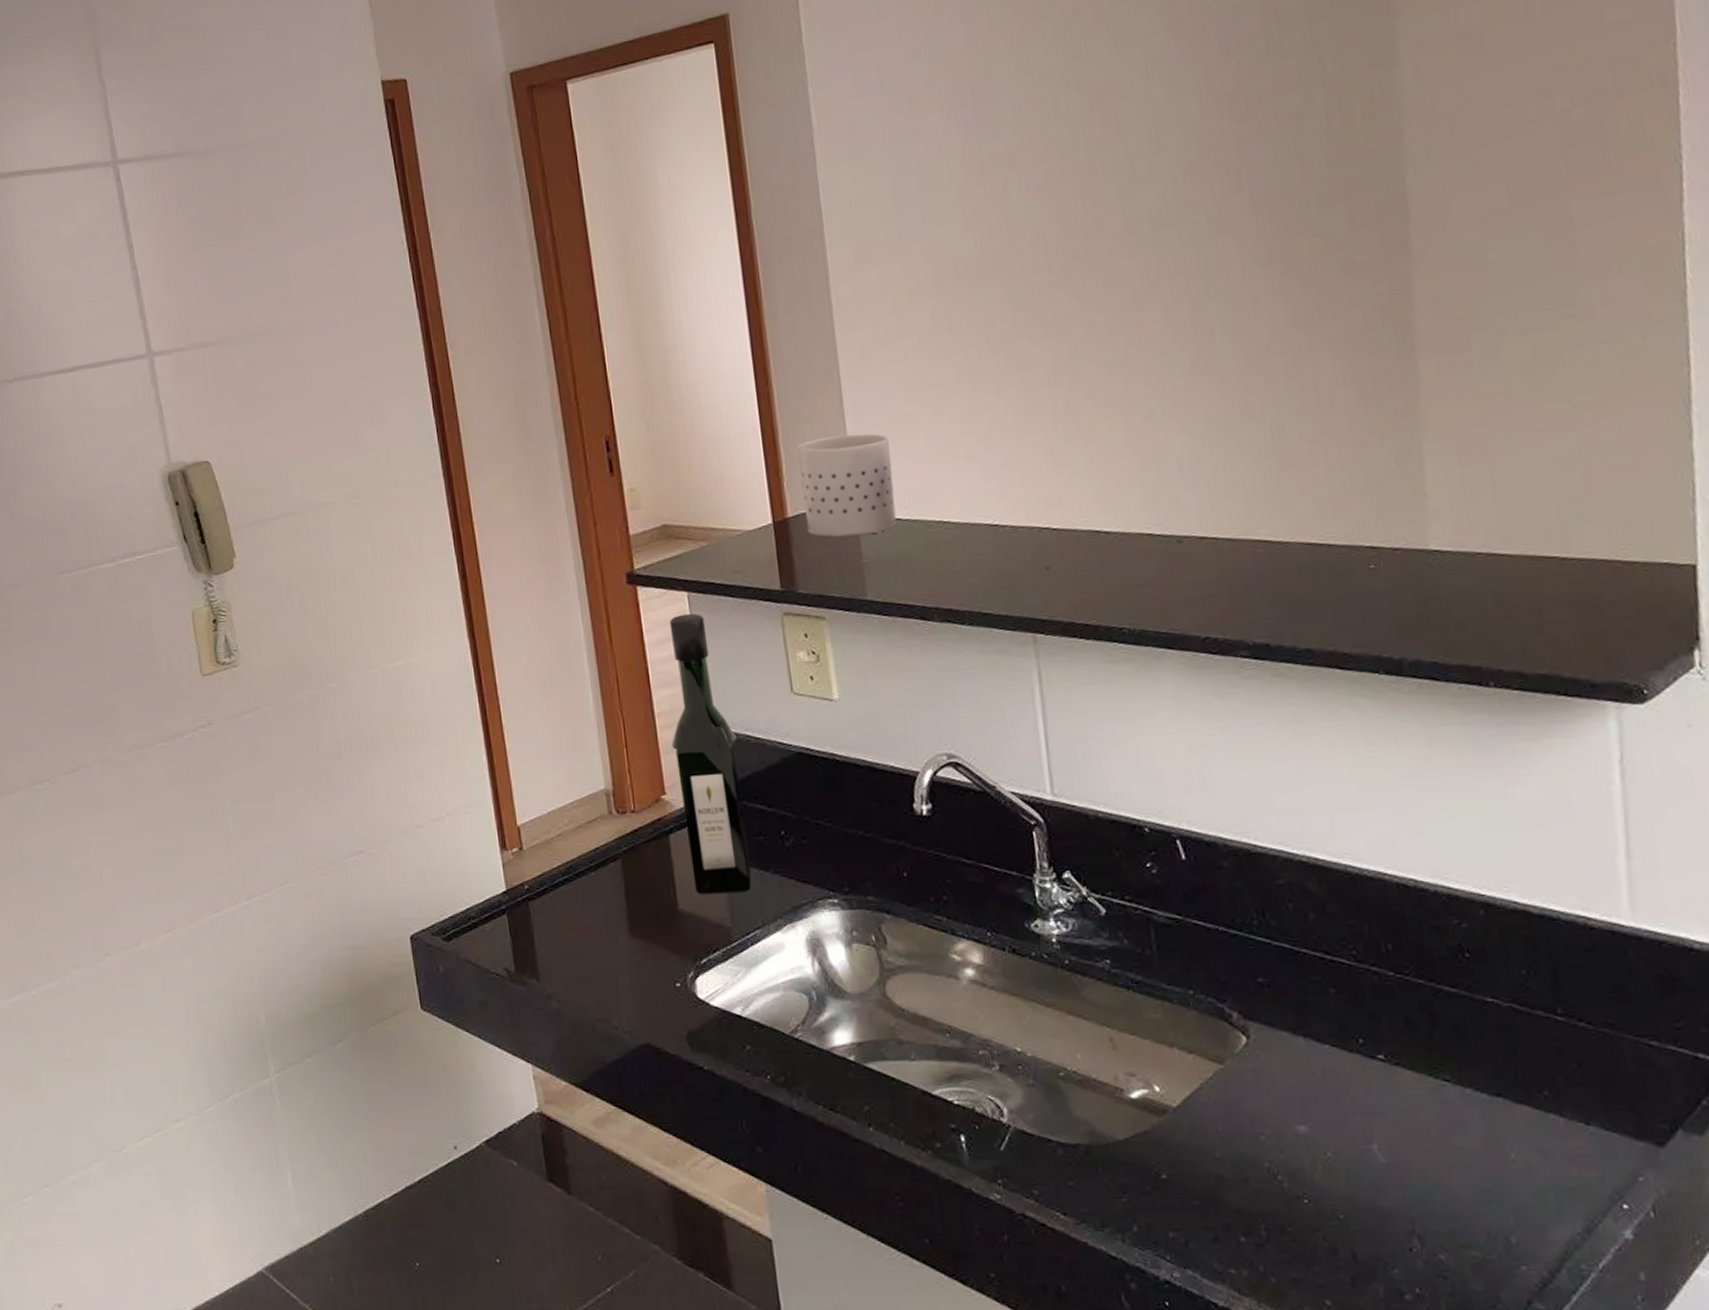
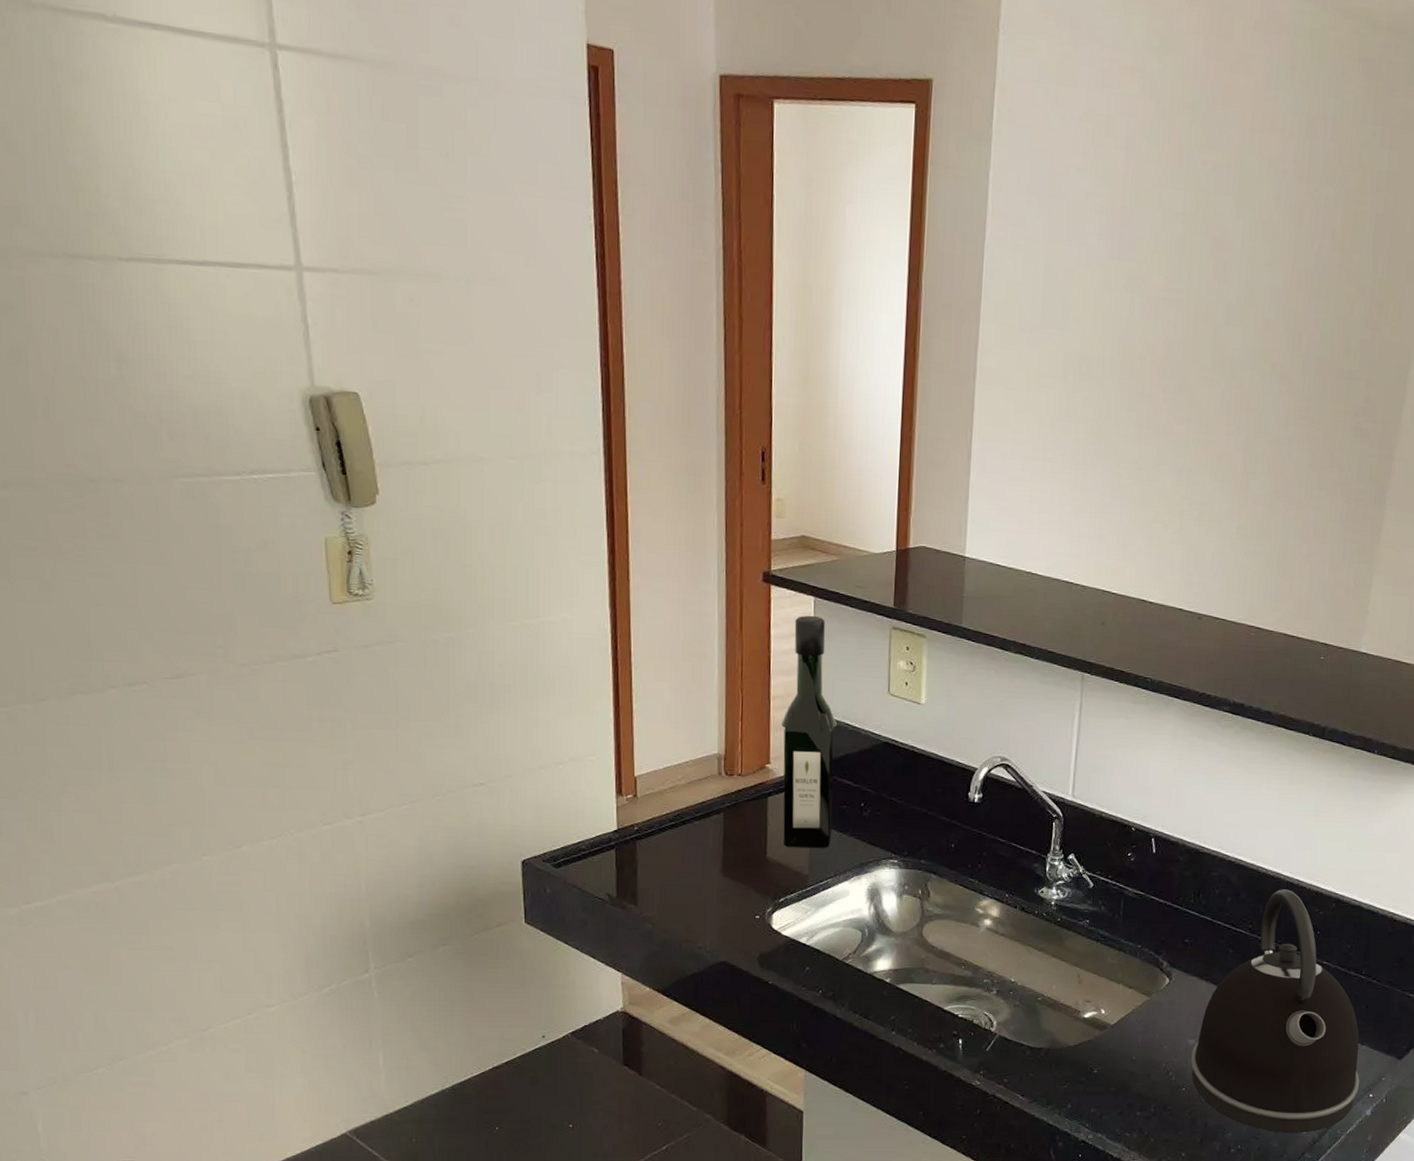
mug: present [797,433,897,537] -> none [923,485,1002,574]
kettle: none [1305,894,1602,1268] -> present [1191,889,1360,1132]

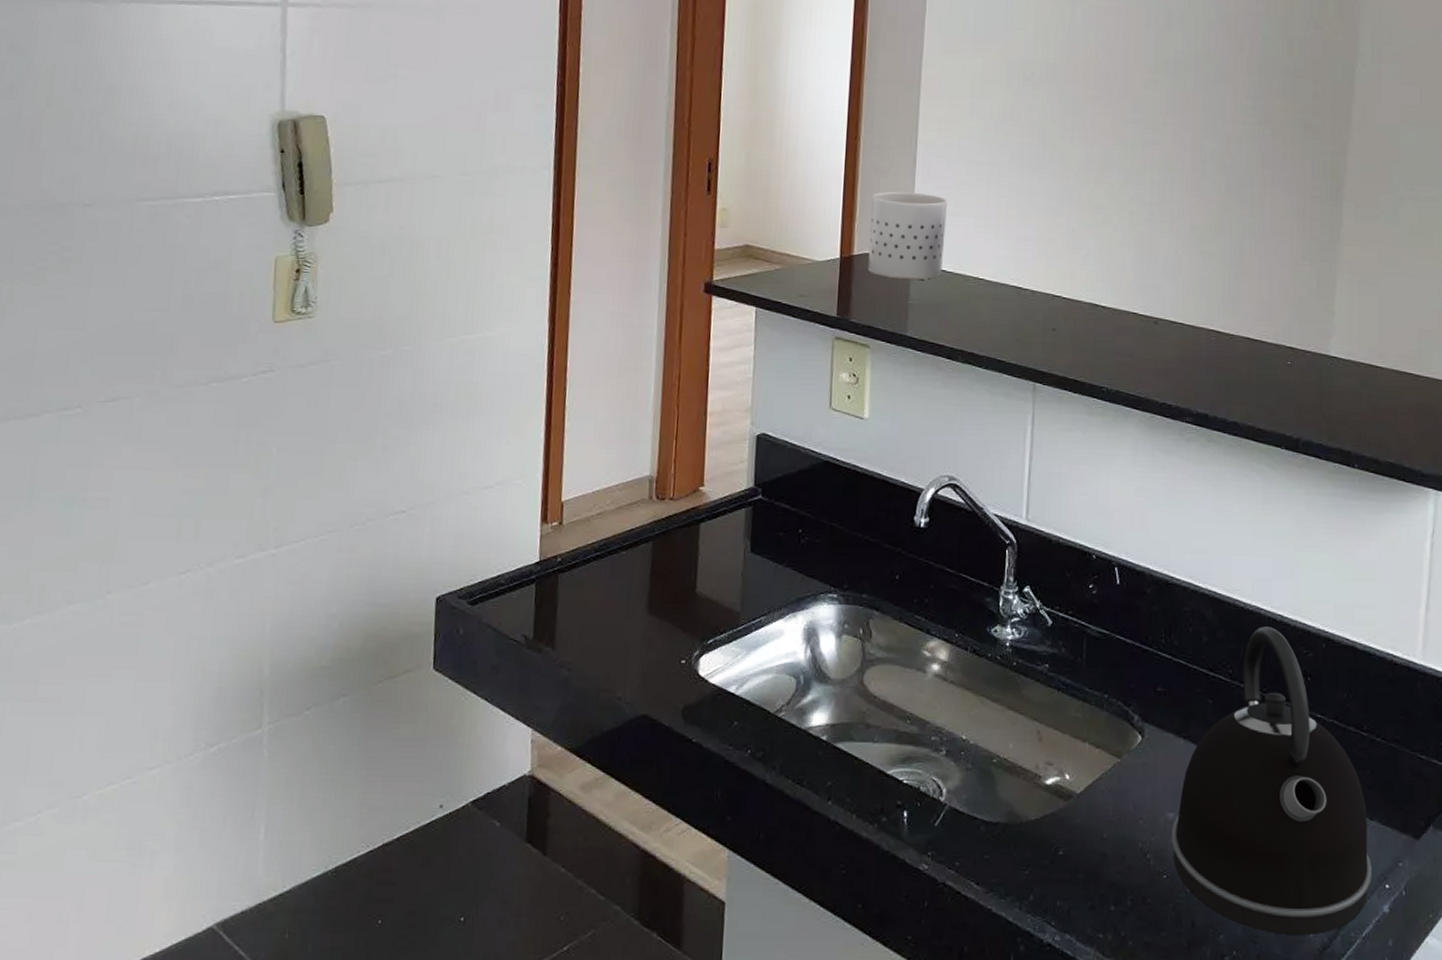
bottle: present [782,615,838,848] -> none [714,326,776,581]
mug: none [923,485,1002,574] -> present [867,191,947,280]

